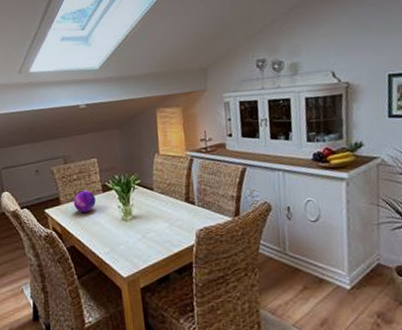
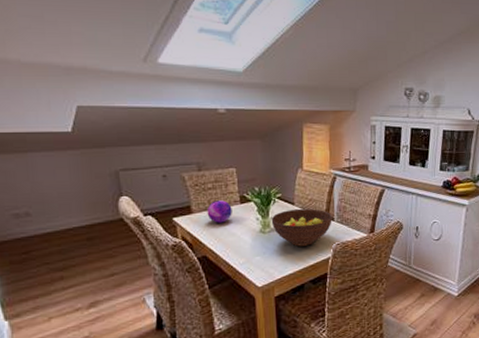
fruit bowl: none [132,193,193,234] -> present [271,208,332,247]

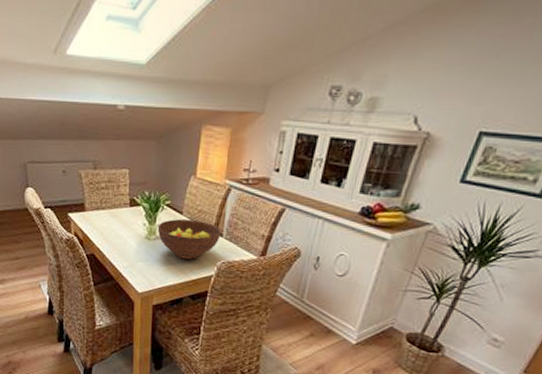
decorative orb: present [207,200,232,223] -> none [98,201,121,224]

